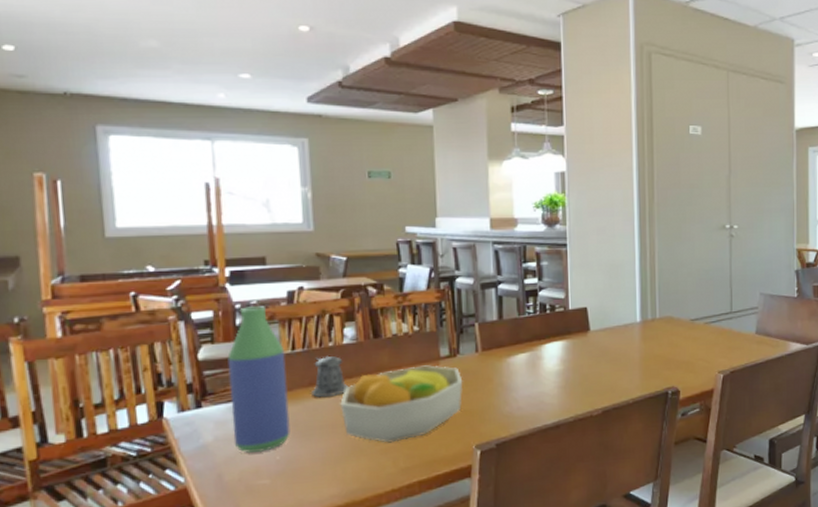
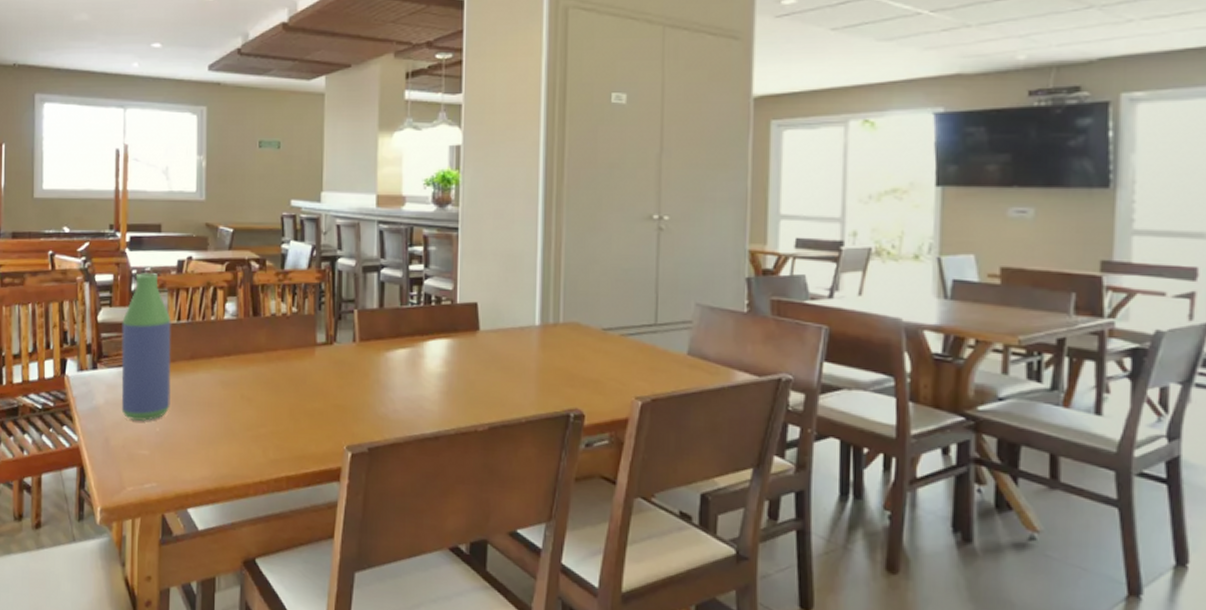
pepper shaker: present [311,355,349,398] -> none [192,329,227,373]
fruit bowl: present [340,365,463,443] -> none [217,350,338,430]

